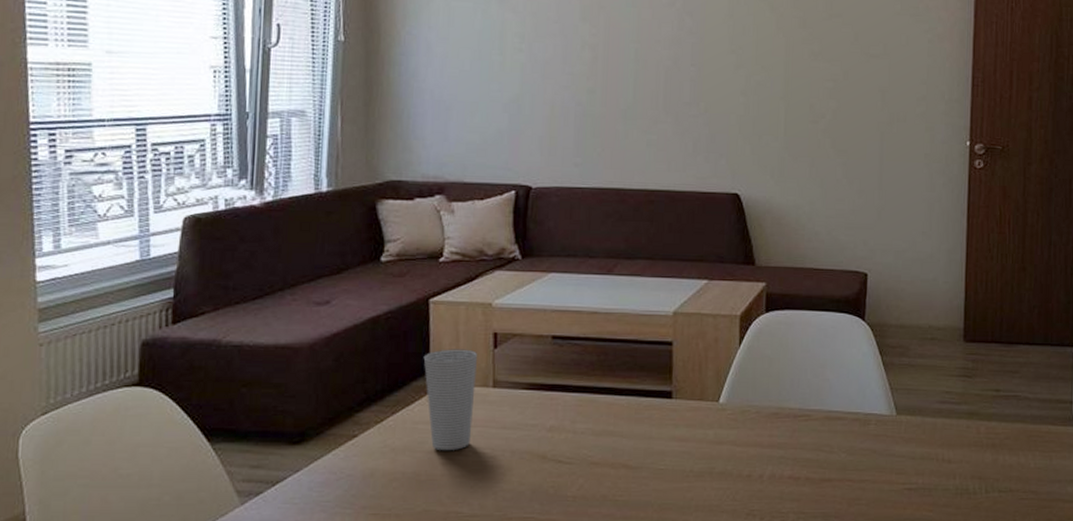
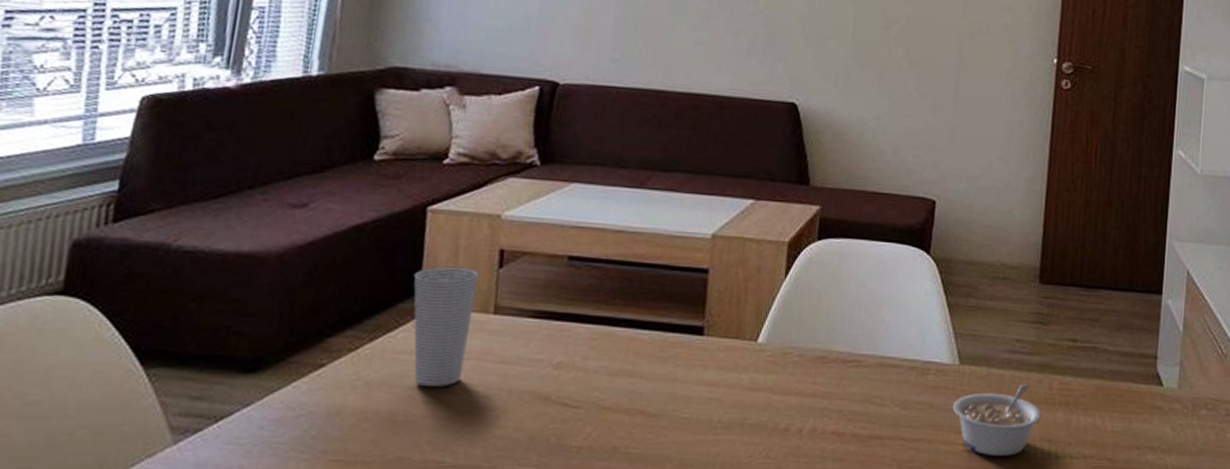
legume: none [893,431,971,493] -> present [953,385,1041,457]

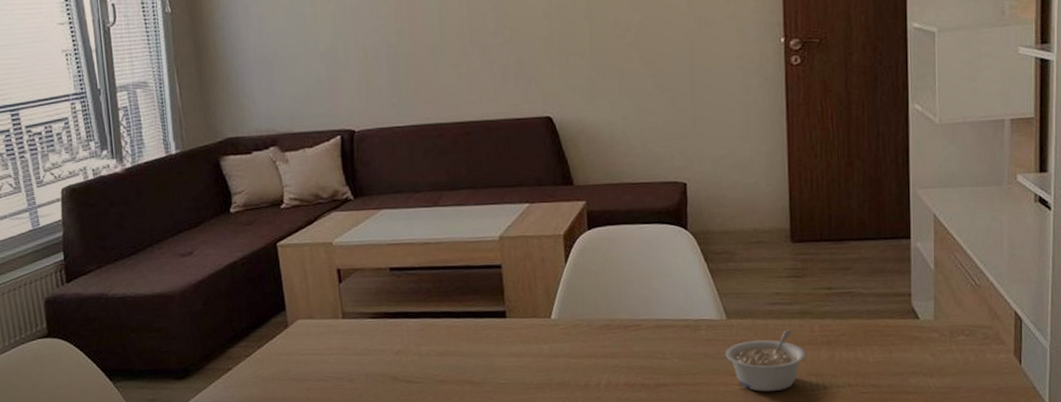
cup: present [413,266,480,388] -> none [278,286,329,378]

